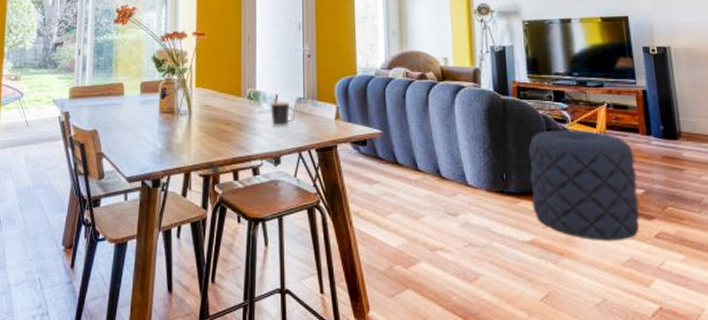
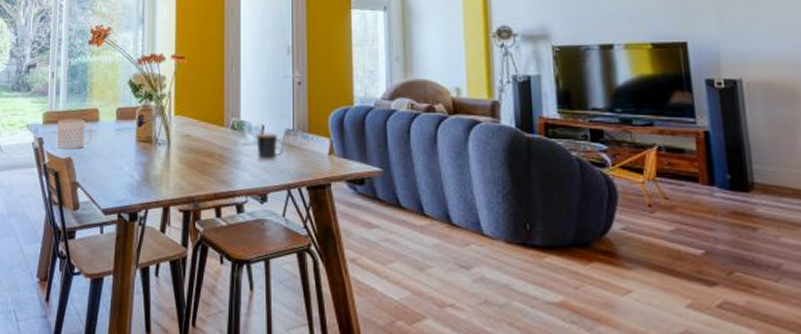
mug: none [83,93,117,122] -> present [57,118,92,149]
pouf: present [528,130,640,240] -> none [558,175,698,308]

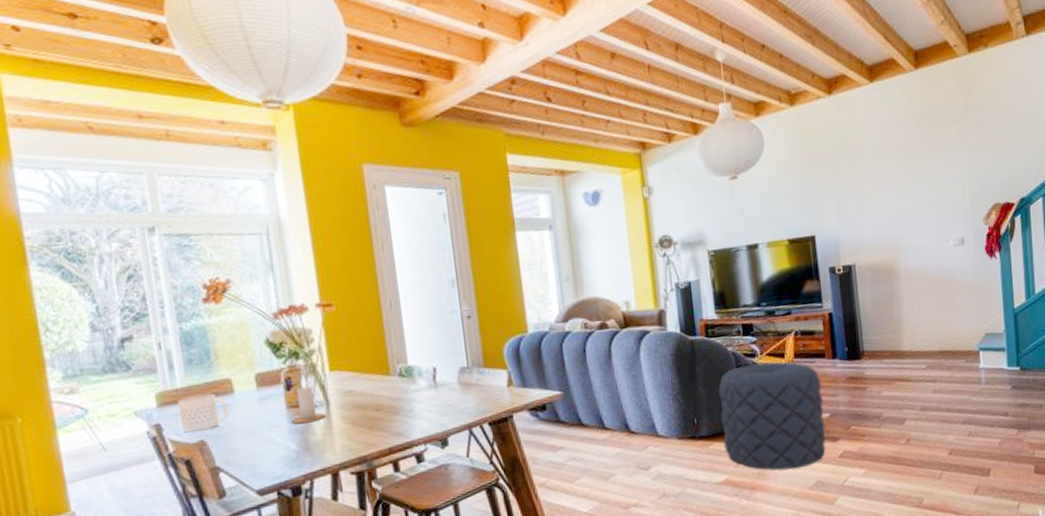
candle: none [138,115,166,158] -> present [291,375,326,425]
mug: present [256,133,284,162] -> none [428,373,460,405]
pouf: none [558,175,698,308] -> present [718,361,826,470]

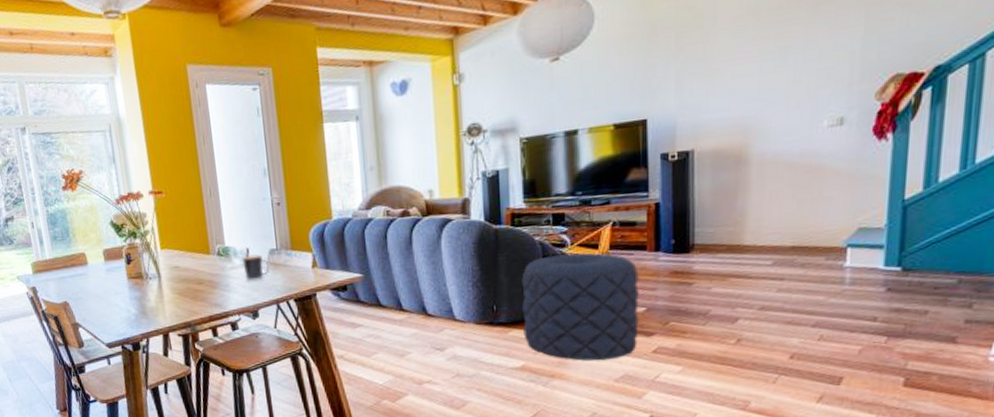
mug: present [177,393,229,433] -> none [47,264,84,295]
candle: present [291,375,326,425] -> none [131,252,158,293]
mug: none [428,373,460,405] -> present [242,254,270,282]

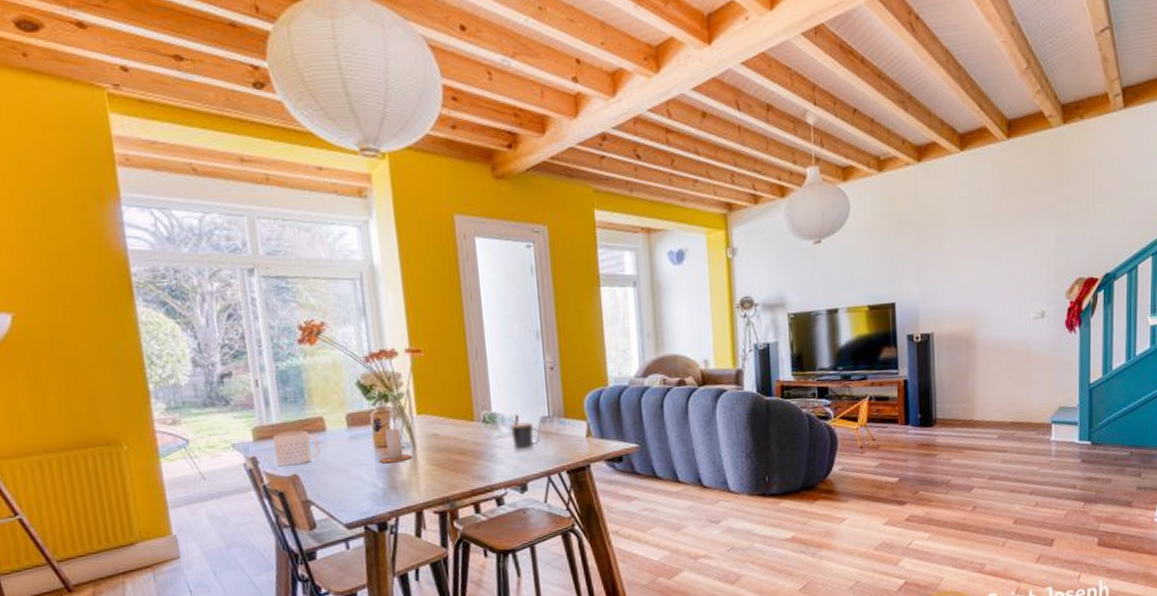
mug: none [47,264,84,295] -> present [272,430,320,467]
candle: none [131,252,158,293] -> present [379,417,412,464]
pouf: present [521,252,639,360] -> none [791,425,894,530]

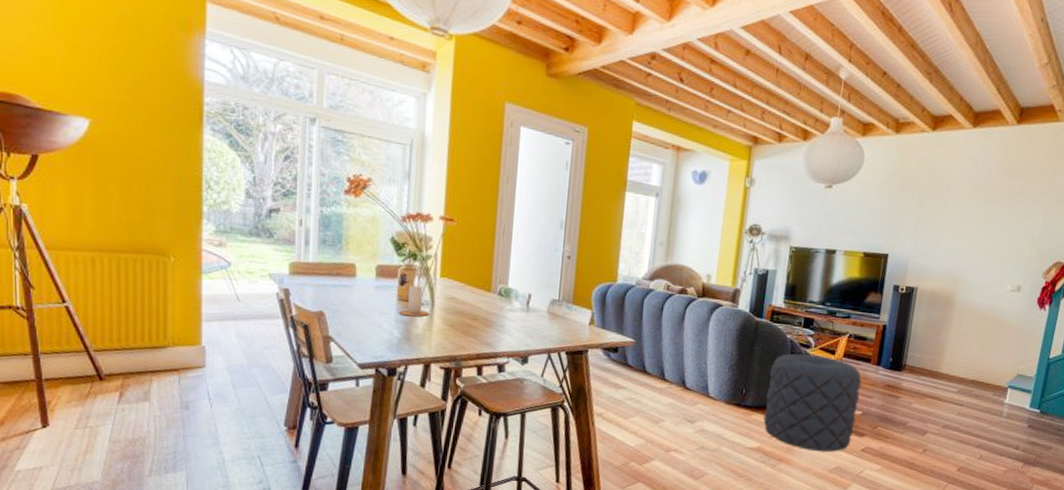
mug: present [272,430,320,467] -> none [306,271,348,304]
mug: present [510,422,541,452] -> none [522,300,549,328]
pouf: none [791,425,894,530] -> present [763,353,862,452]

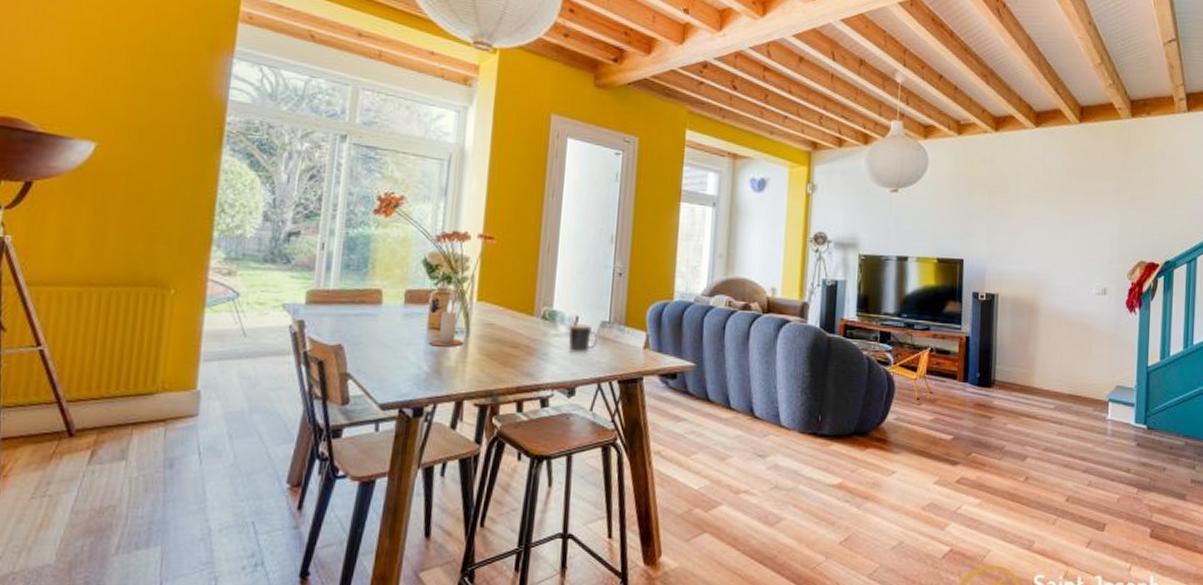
mug: none [522,300,549,328] -> present [568,324,598,354]
pouf: present [763,353,862,452] -> none [843,372,949,485]

